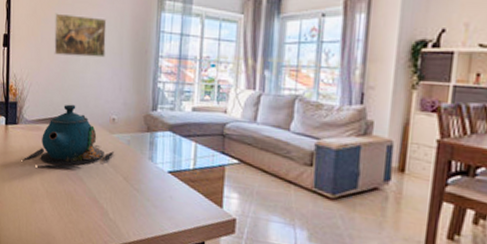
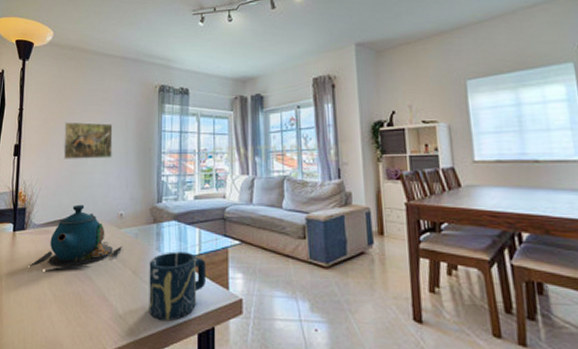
cup: none [139,163,200,230] -> present [149,251,205,320]

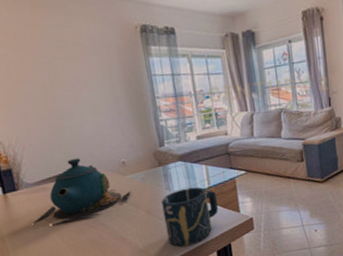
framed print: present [63,122,113,159] -> none [34,71,101,114]

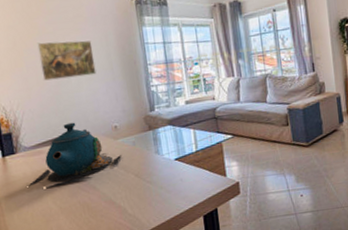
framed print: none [34,71,101,114] -> present [37,40,97,81]
cup: present [161,187,218,247] -> none [150,150,205,211]

